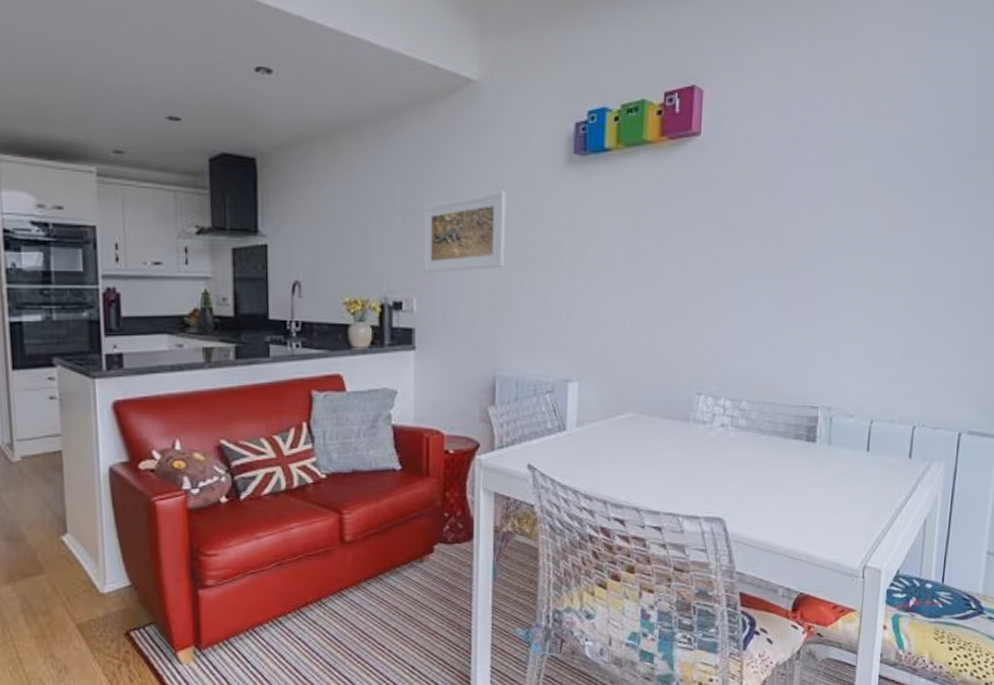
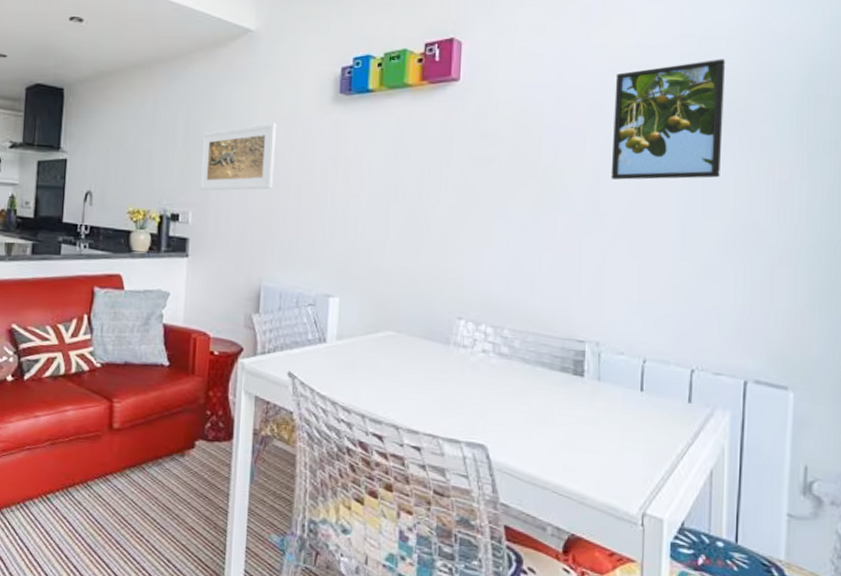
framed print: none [848,103,962,238] -> present [610,59,725,180]

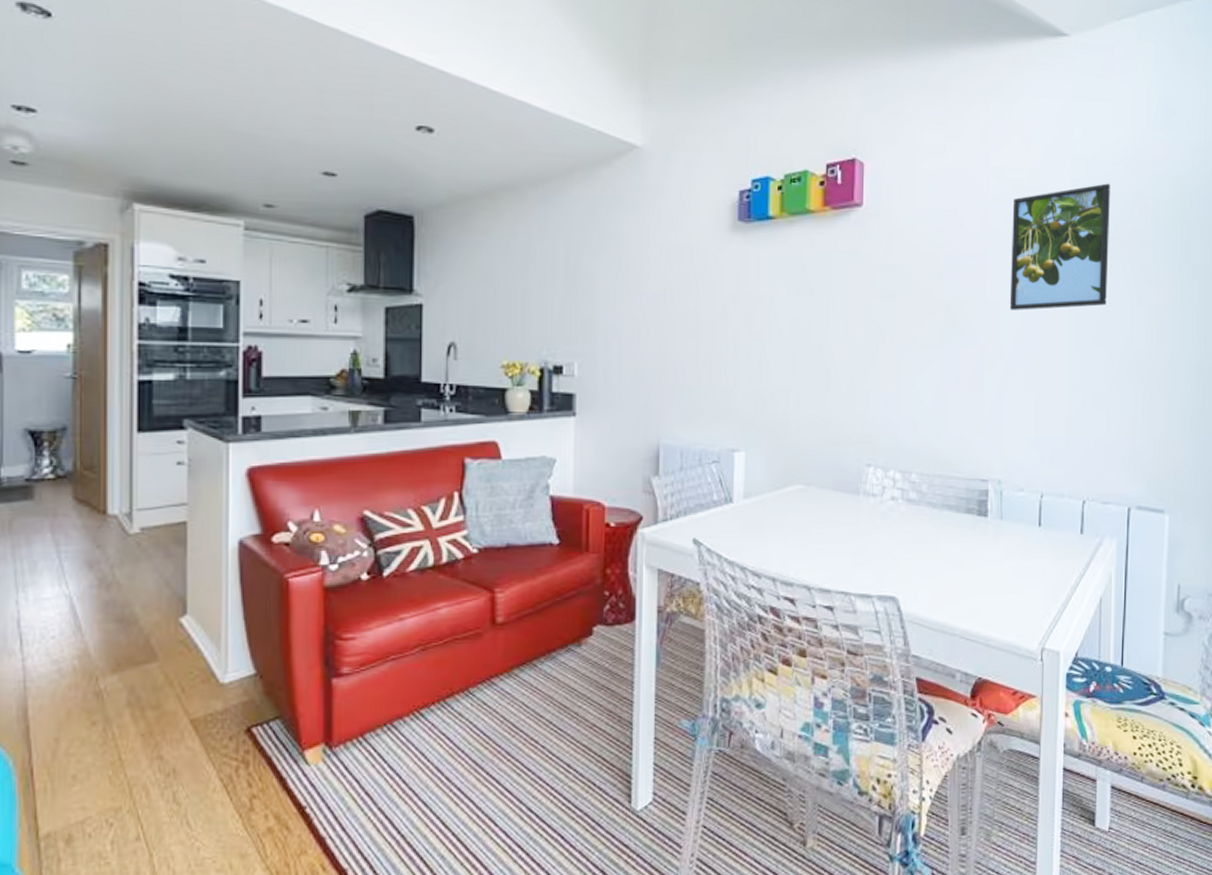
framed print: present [199,122,277,191] -> none [585,255,671,337]

